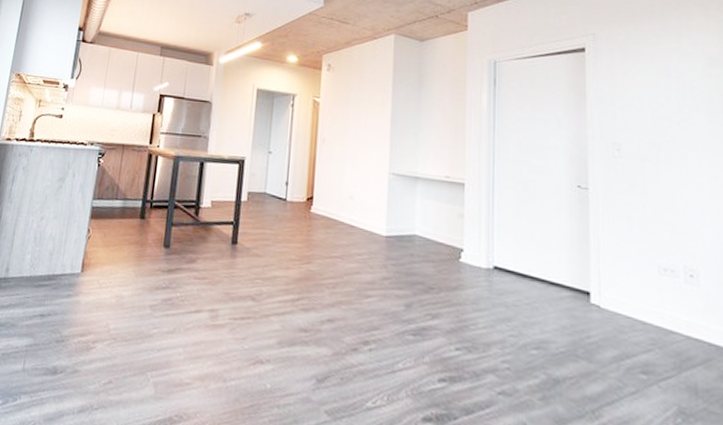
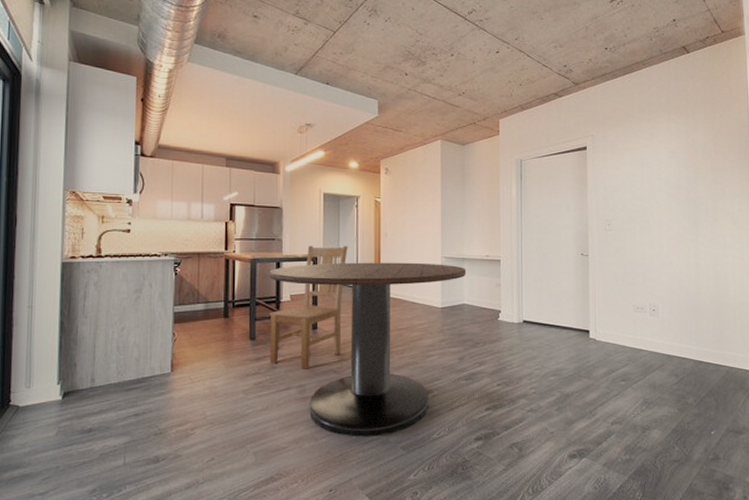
chair: none [182,146,280,291] -> present [269,245,348,369]
dining table: none [191,167,420,391] -> present [269,262,466,437]

